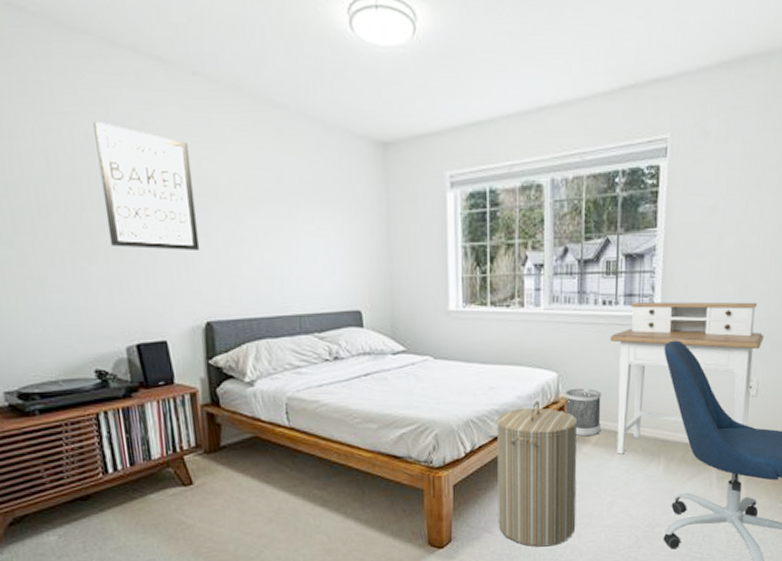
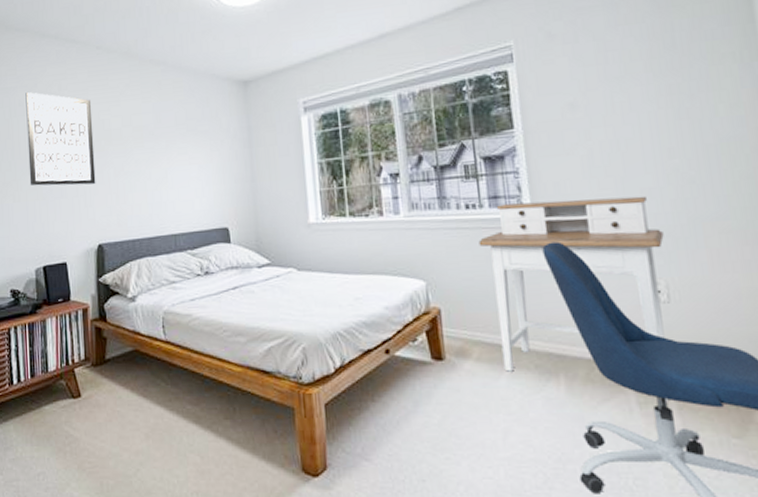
laundry hamper: present [496,400,578,547] -> none [364,311,468,481]
wastebasket: present [564,388,601,437] -> none [435,296,482,351]

